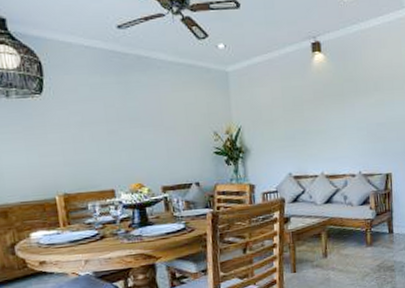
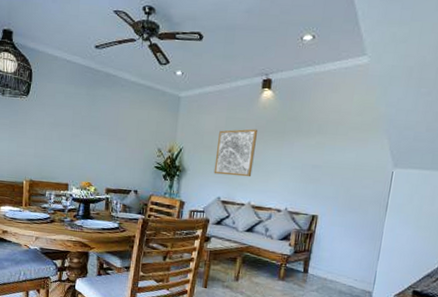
wall art: none [277,95,319,149] -> present [213,129,257,177]

